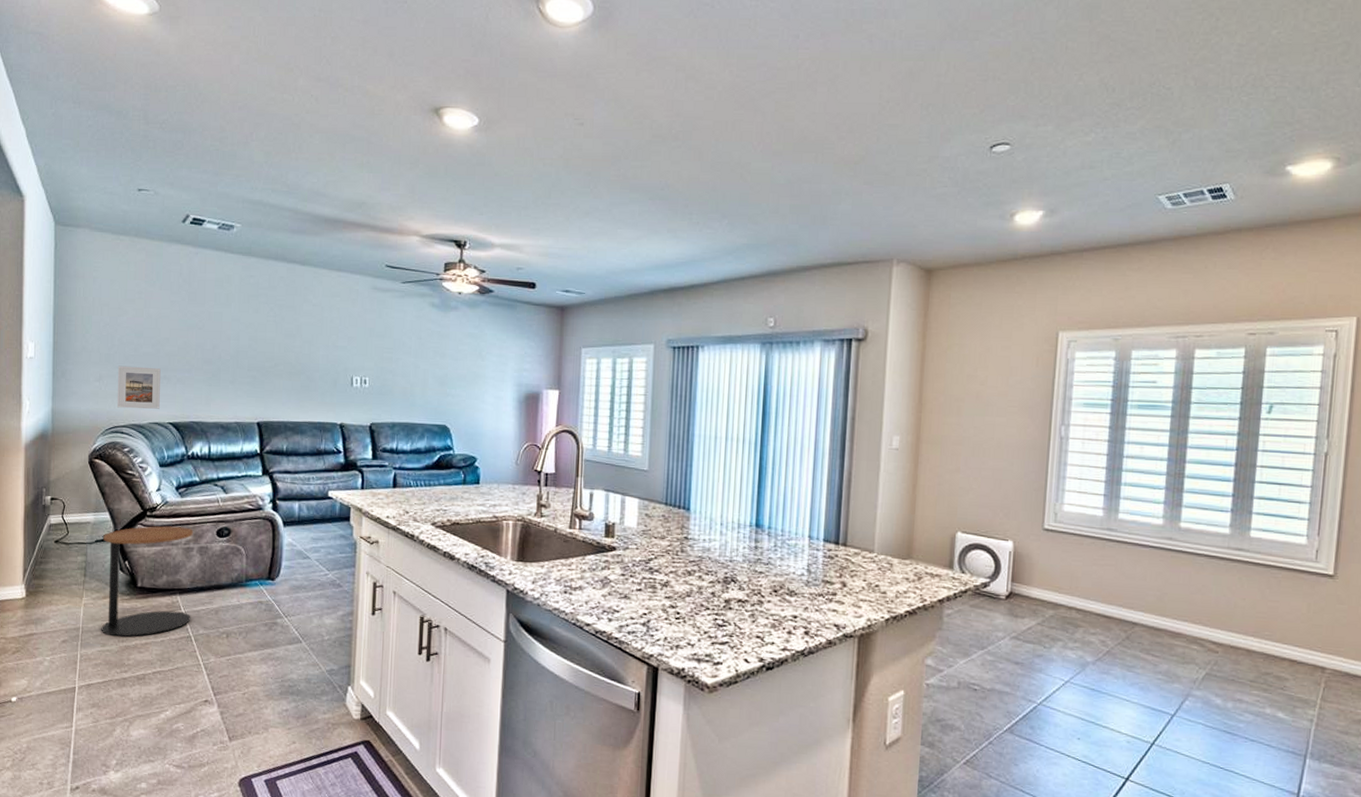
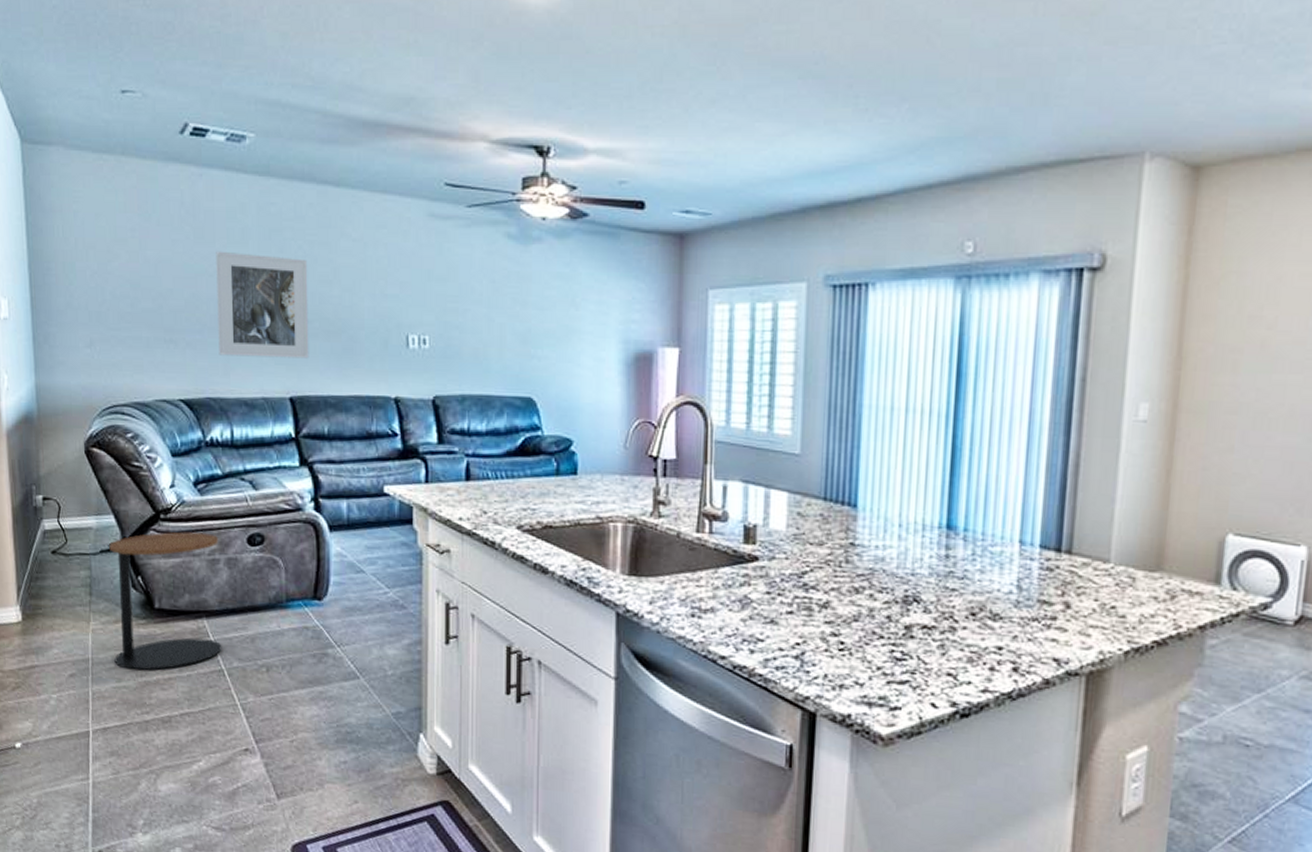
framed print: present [117,365,161,409] -> none [112,326,167,383]
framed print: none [203,310,277,393] -> present [216,251,309,359]

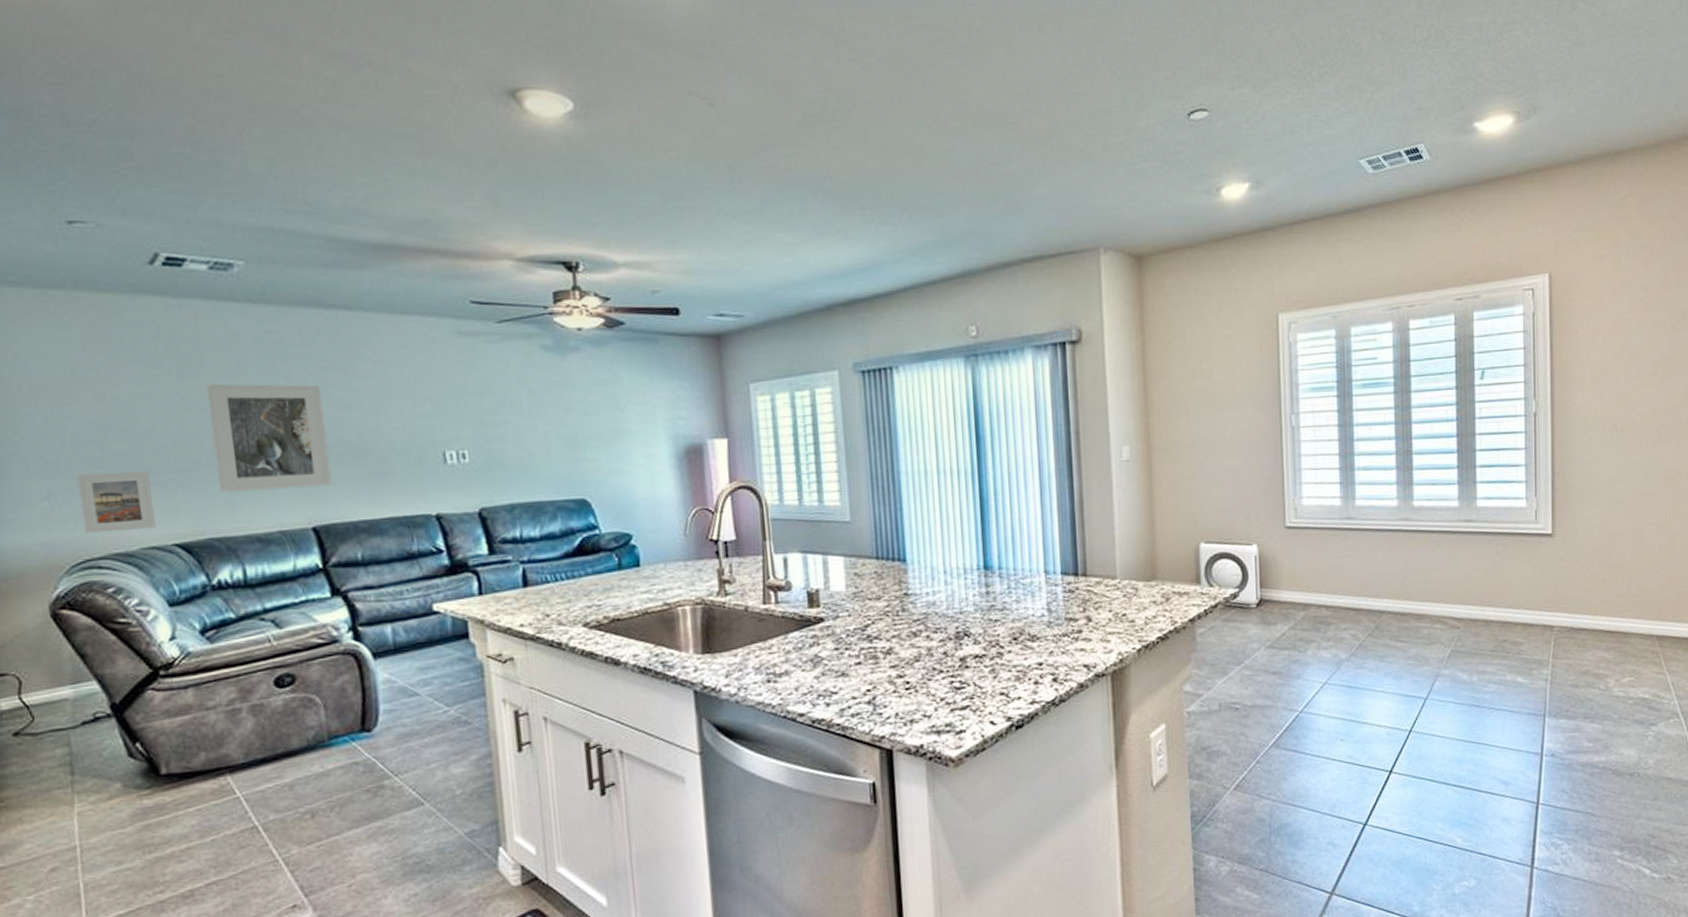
side table: present [109,531,222,671] -> none [93,682,254,849]
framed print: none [112,326,167,383] -> present [76,471,156,534]

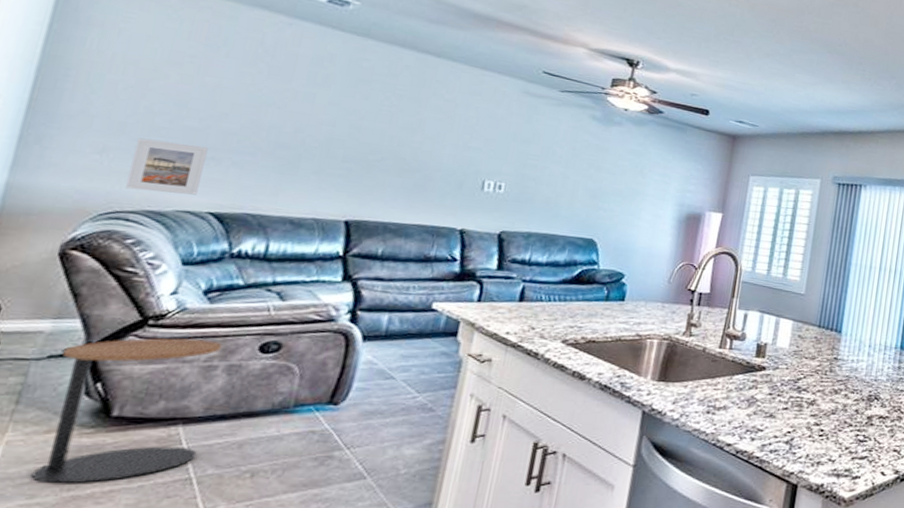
side table: none [93,682,254,849] -> present [31,338,223,484]
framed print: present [206,383,332,493] -> none [270,88,393,190]

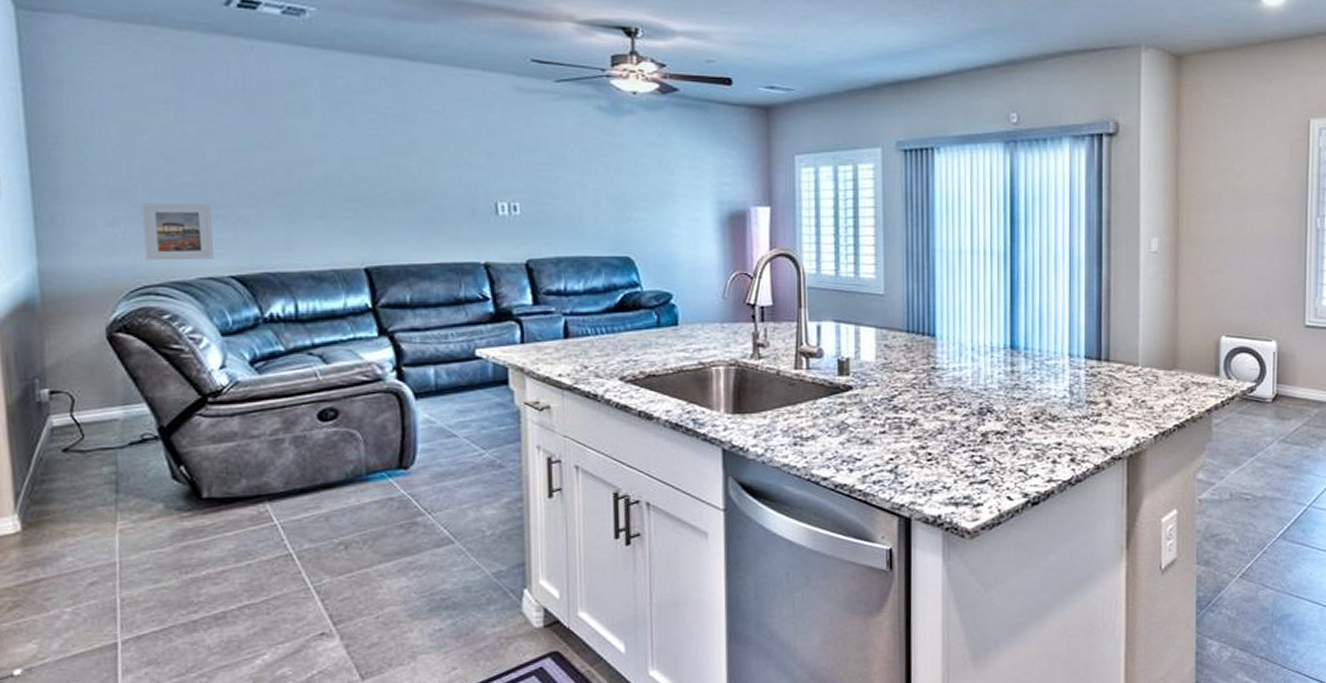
side table: present [31,338,223,484] -> none [141,413,290,568]

